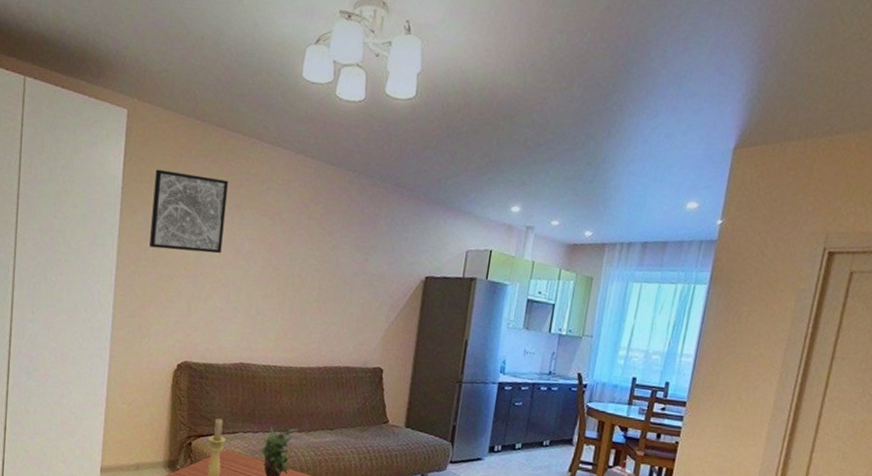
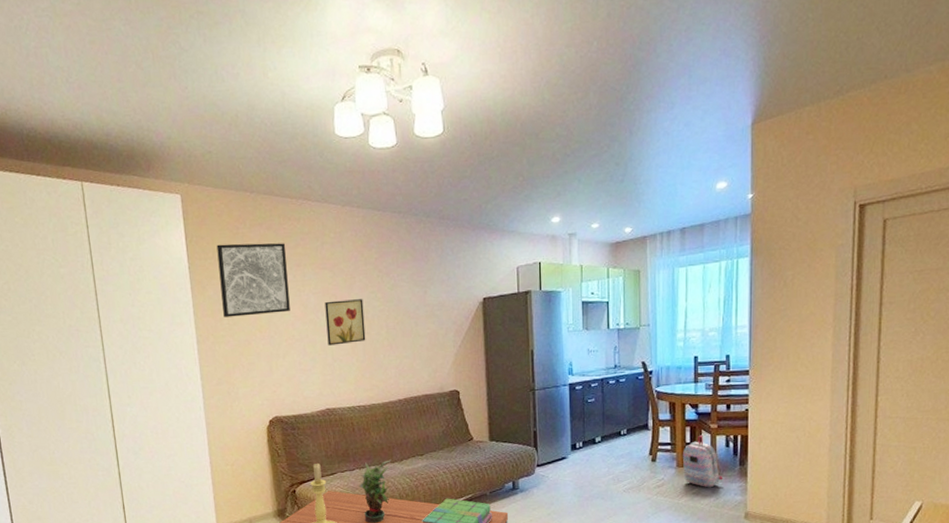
wall art: none [254,250,300,299] -> present [325,299,366,346]

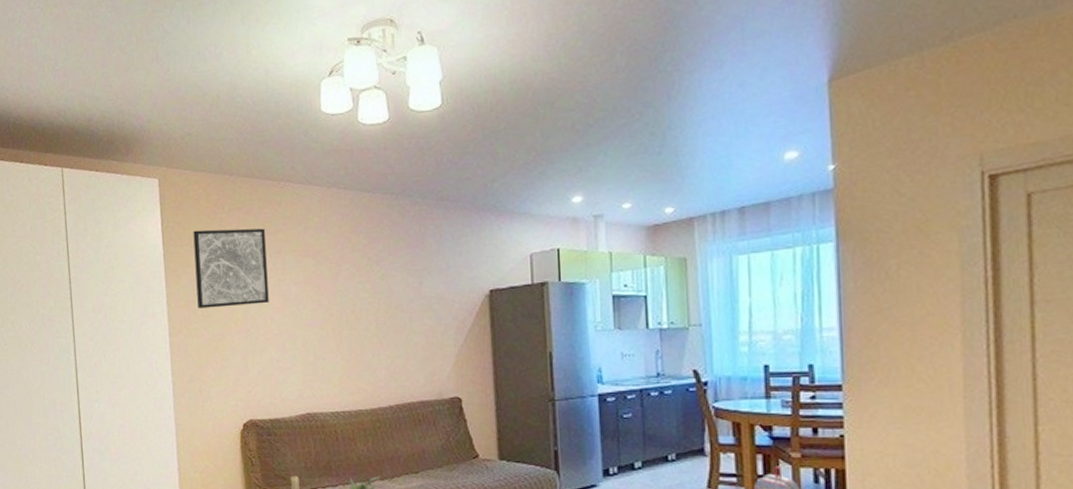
wall art: present [325,299,366,346] -> none [307,290,353,342]

